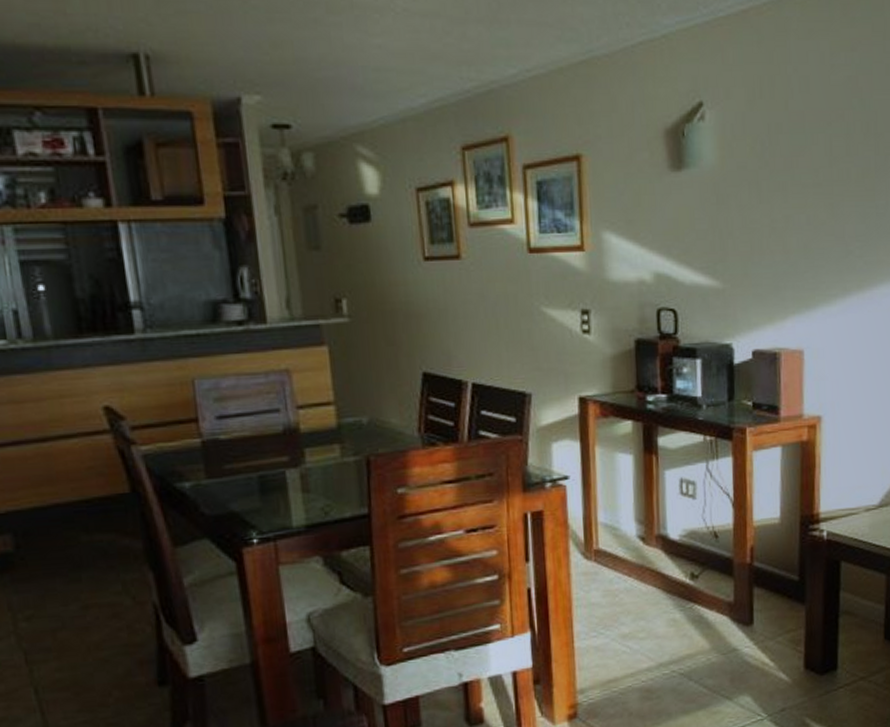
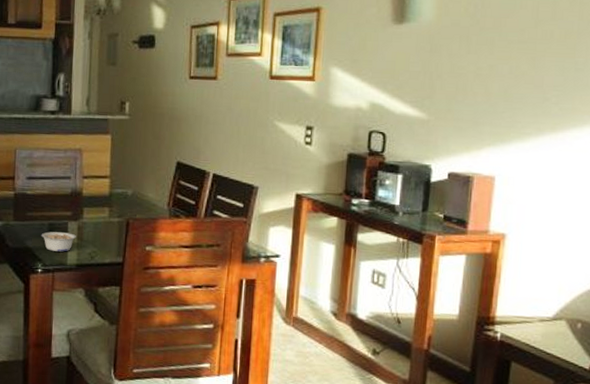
legume: none [249,484,301,513] -> present [41,231,77,252]

